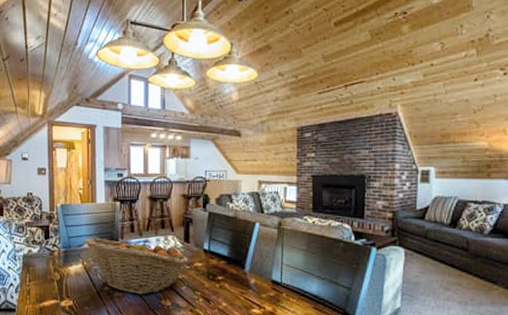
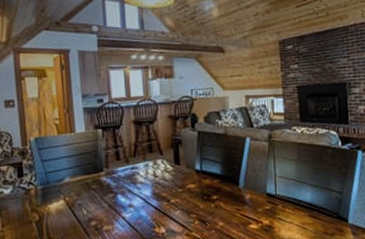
fruit basket: present [84,237,189,295] -> none [64,165,181,226]

